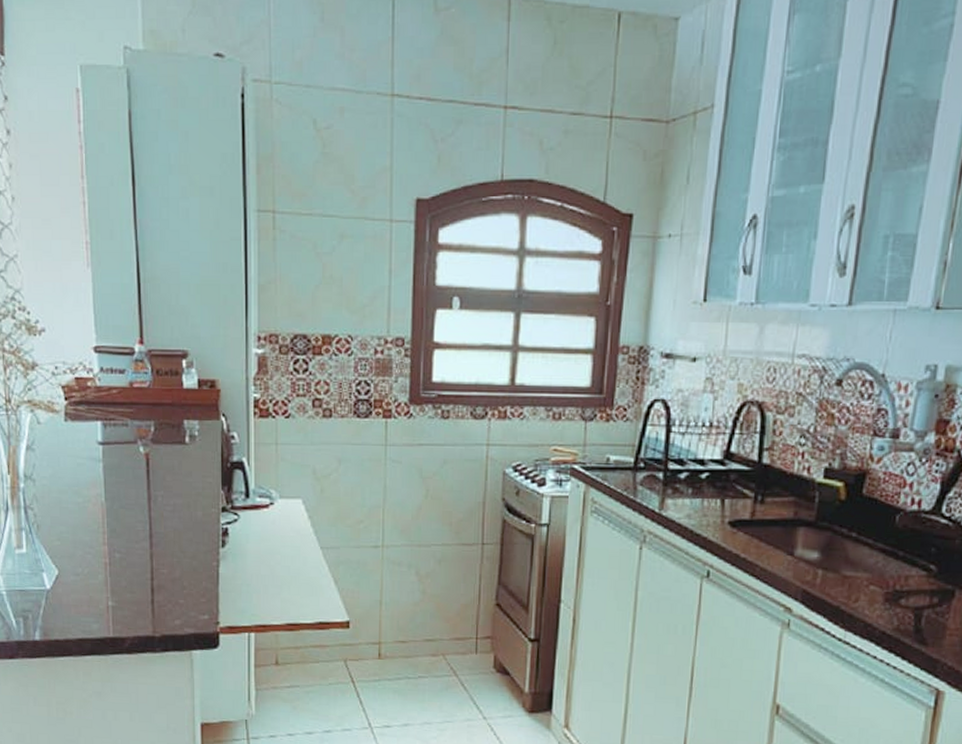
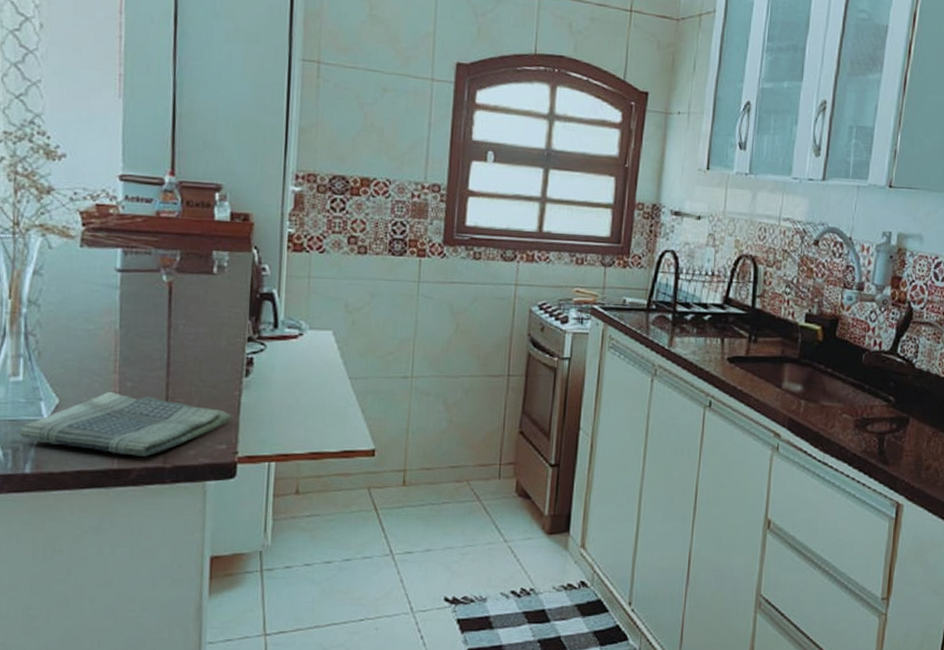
dish towel: none [26,562,211,626] -> present [18,391,231,457]

